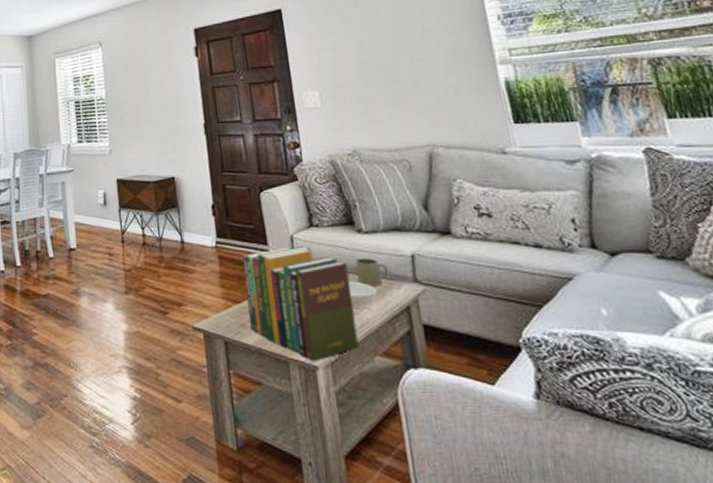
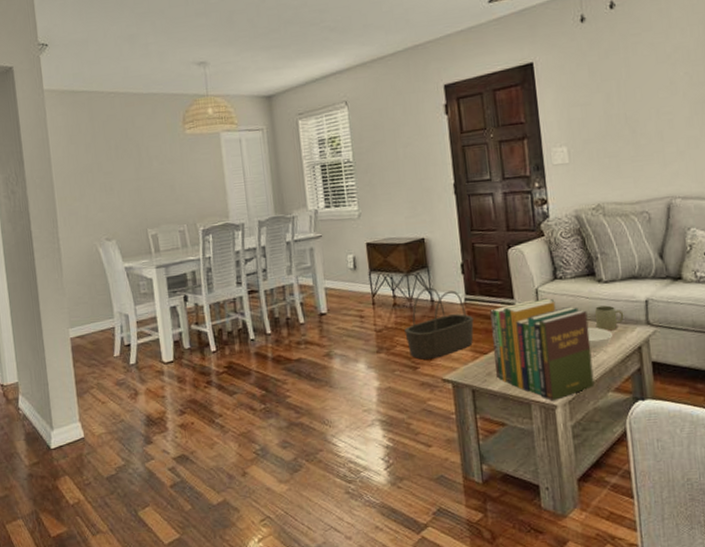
basket: none [154,228,226,304] -> present [404,287,474,360]

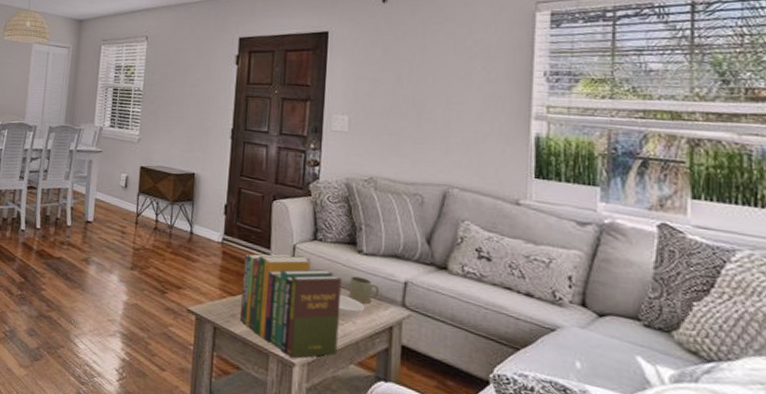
basket: present [404,287,474,360] -> none [160,219,227,288]

